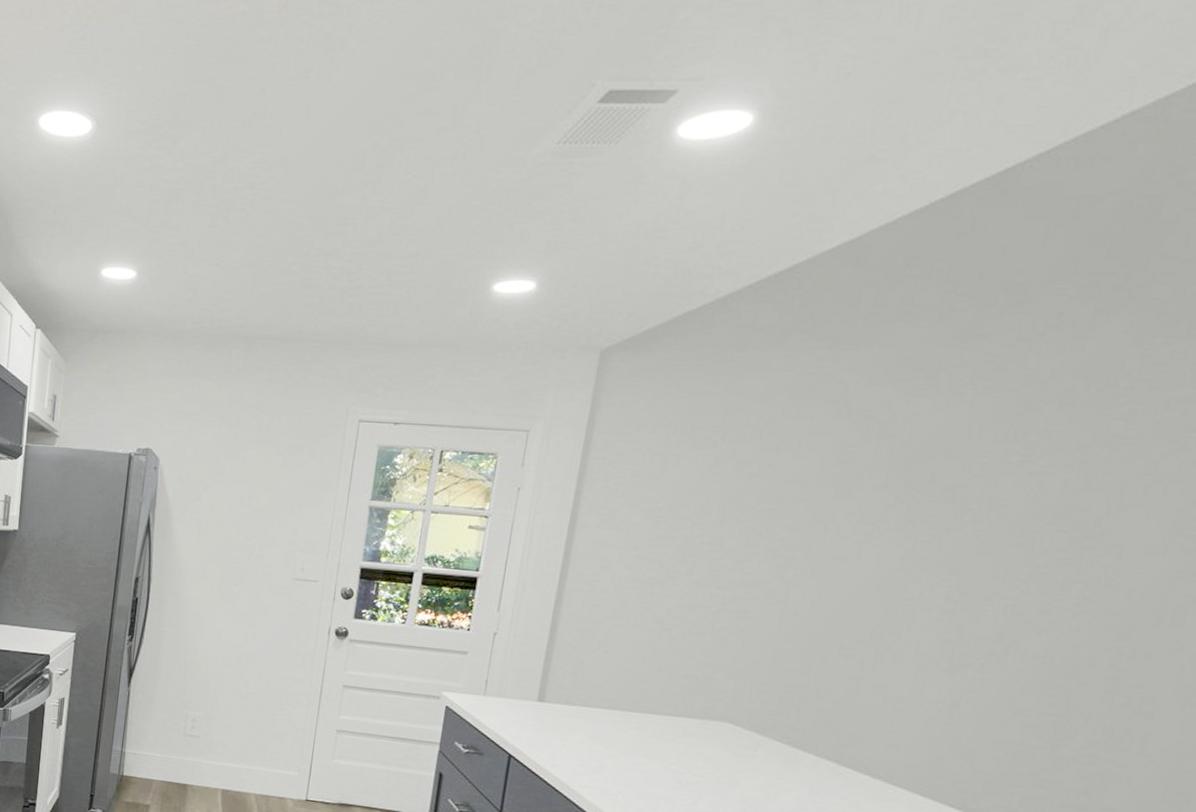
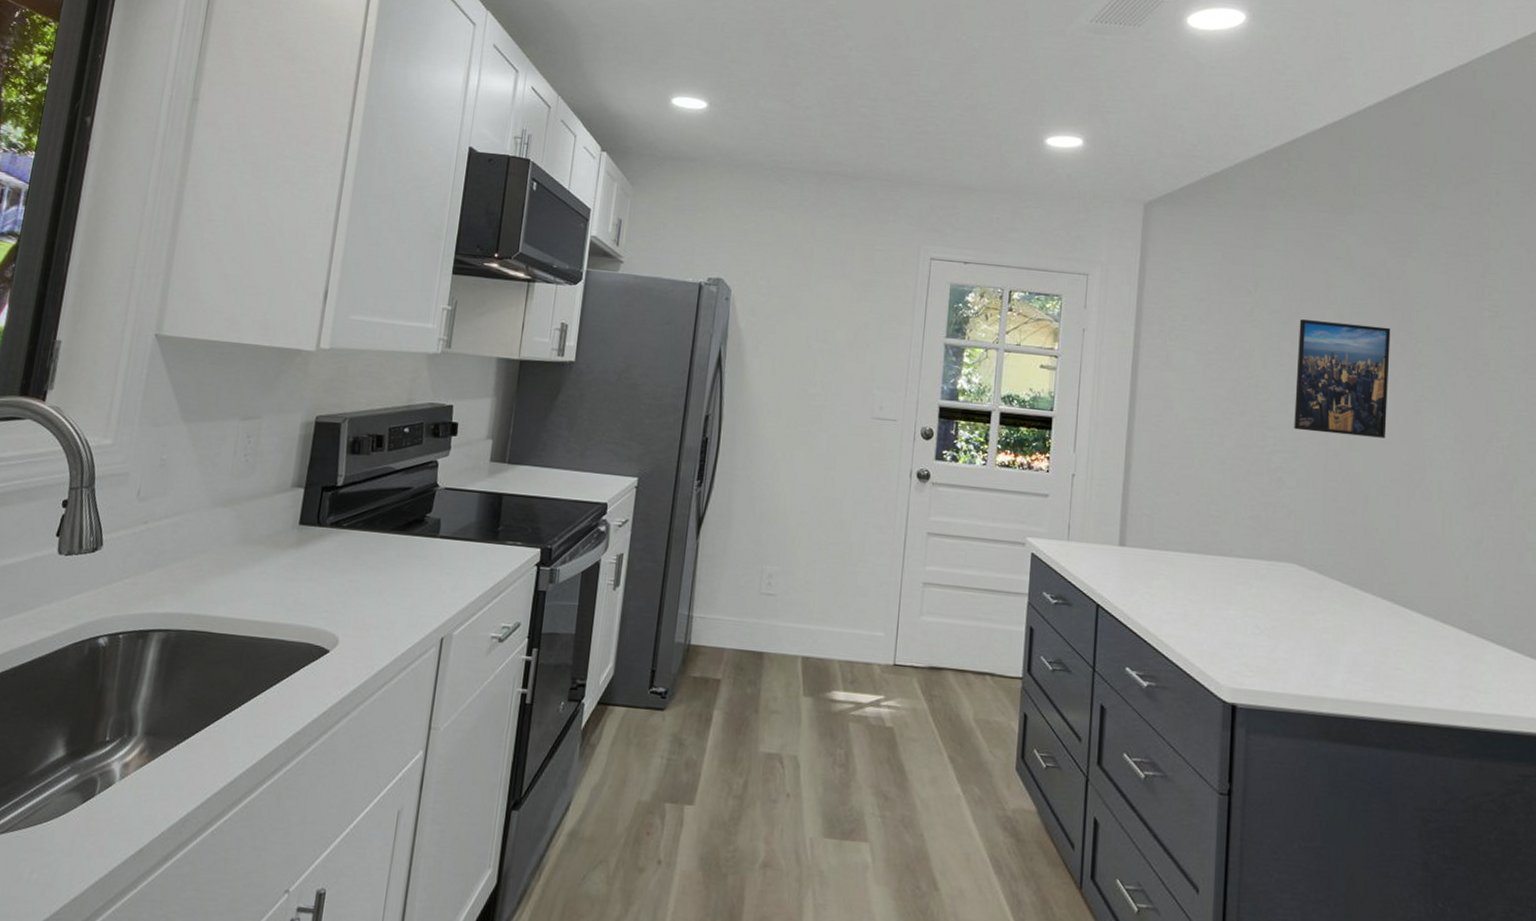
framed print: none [748,471,885,598] -> present [1294,319,1391,438]

